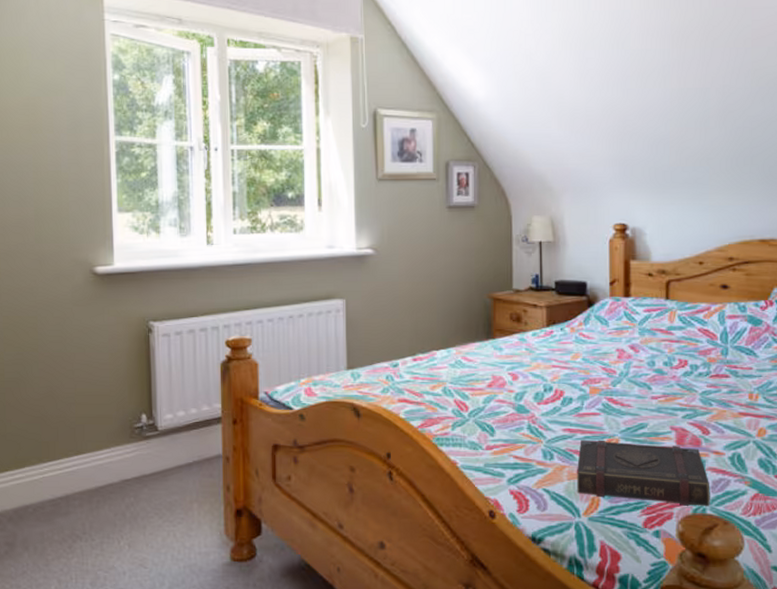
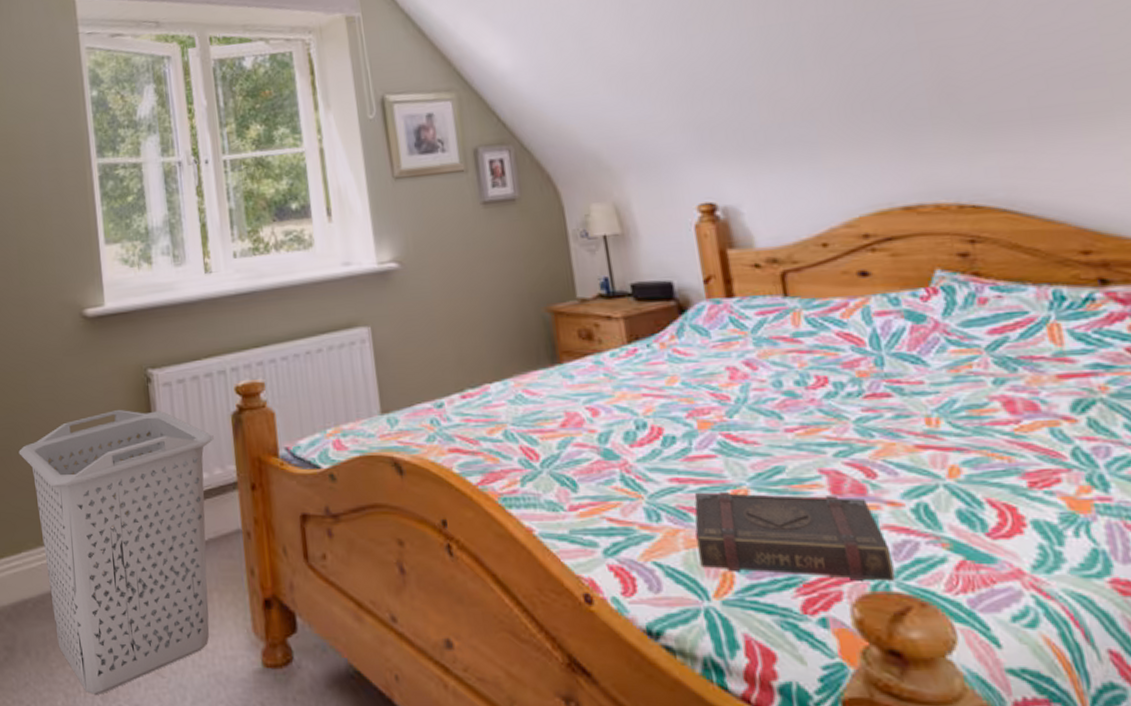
laundry basket: none [26,353,204,581] -> present [19,409,214,695]

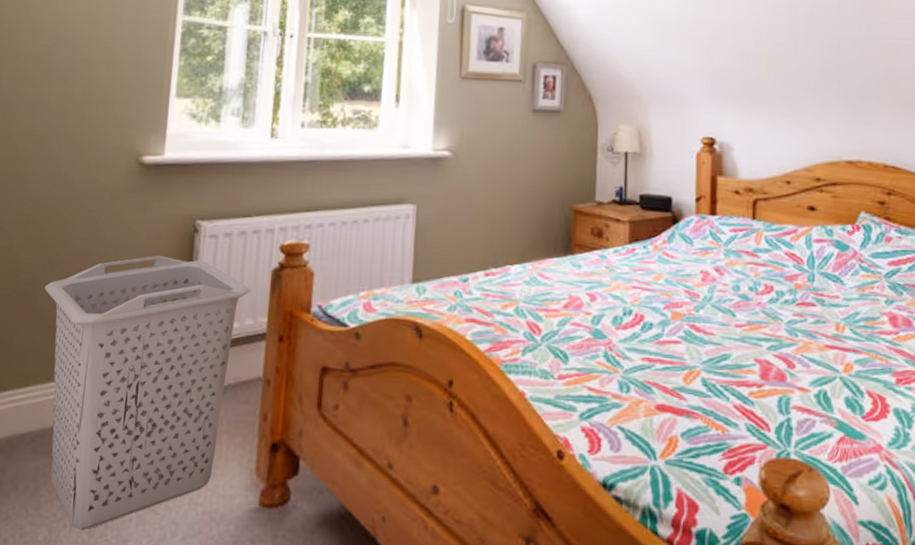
book: present [694,491,896,581] -> none [654,370,795,450]

